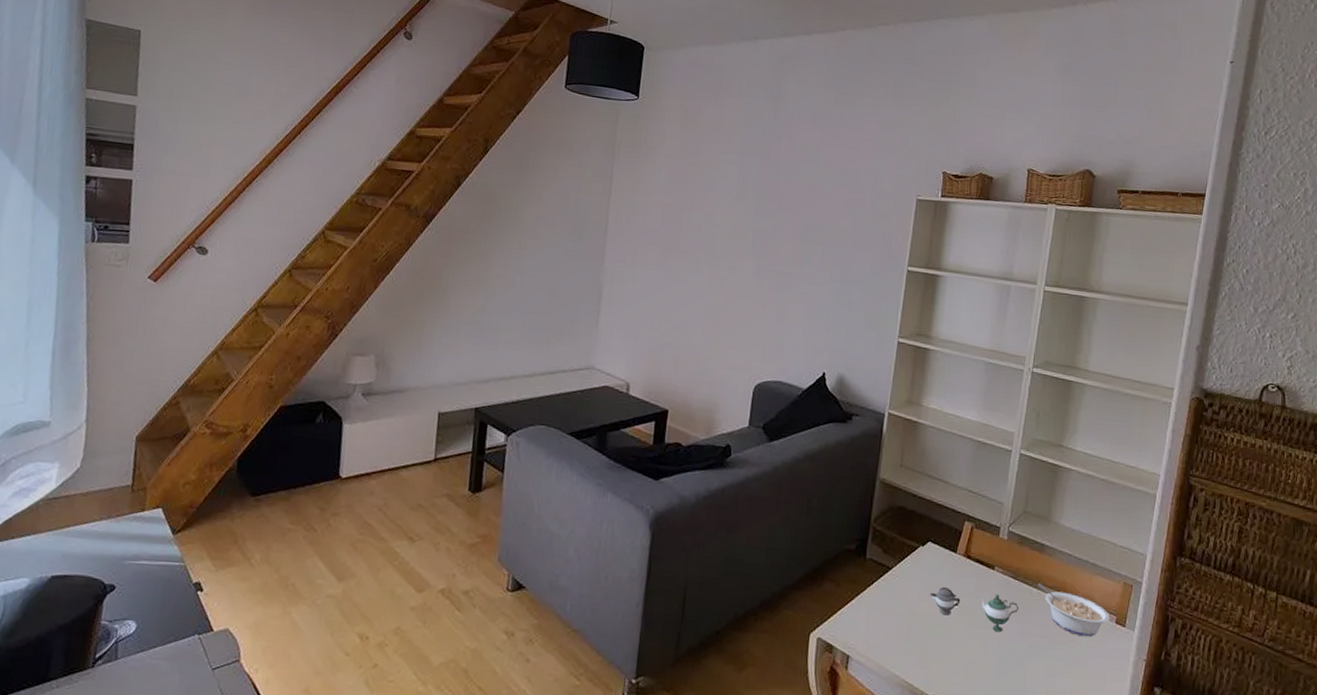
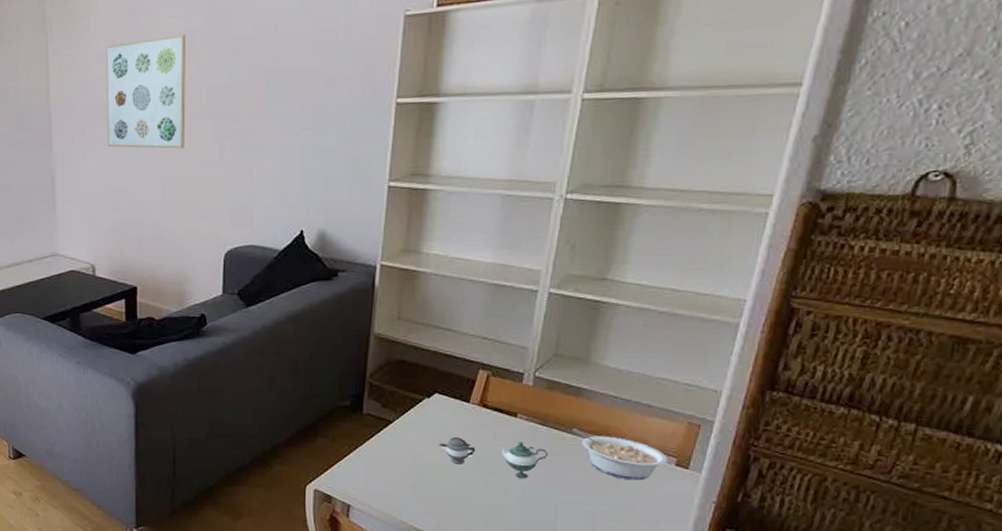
wall art: none [657,176,740,281] -> present [106,33,186,149]

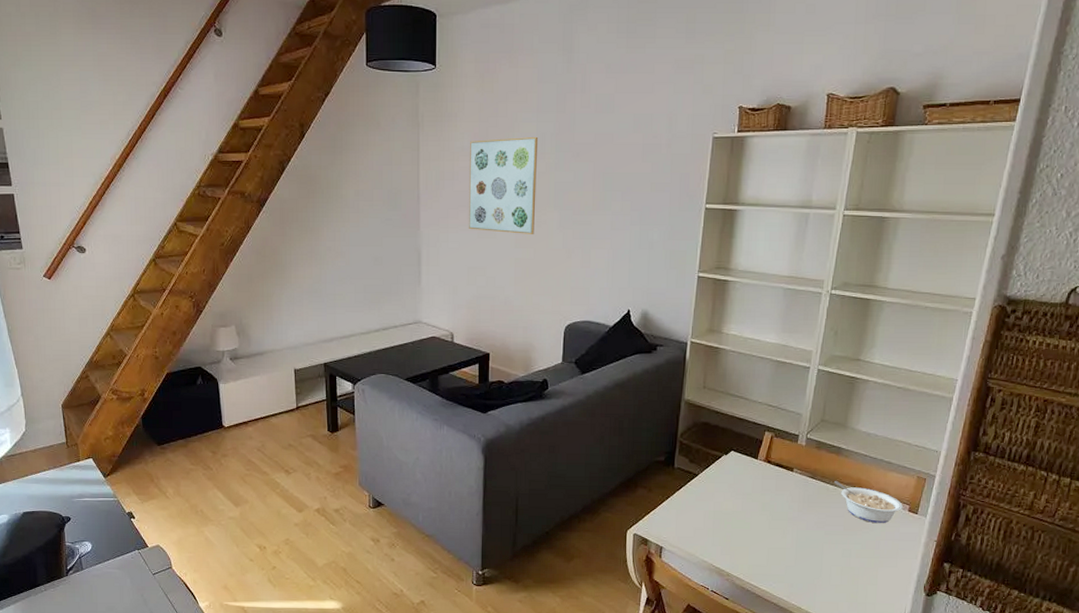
teapot: present [438,436,548,479] -> none [733,487,816,523]

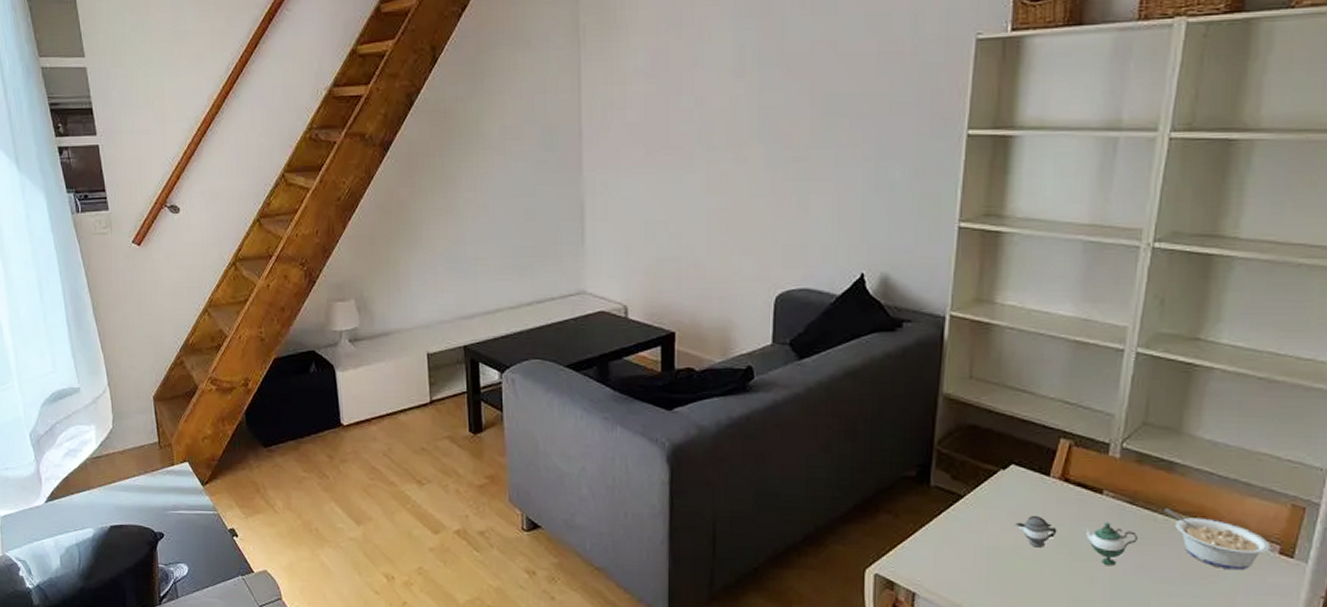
wall art: present [468,136,539,234] -> none [644,49,736,177]
teapot: none [733,487,816,523] -> present [1015,515,1137,566]

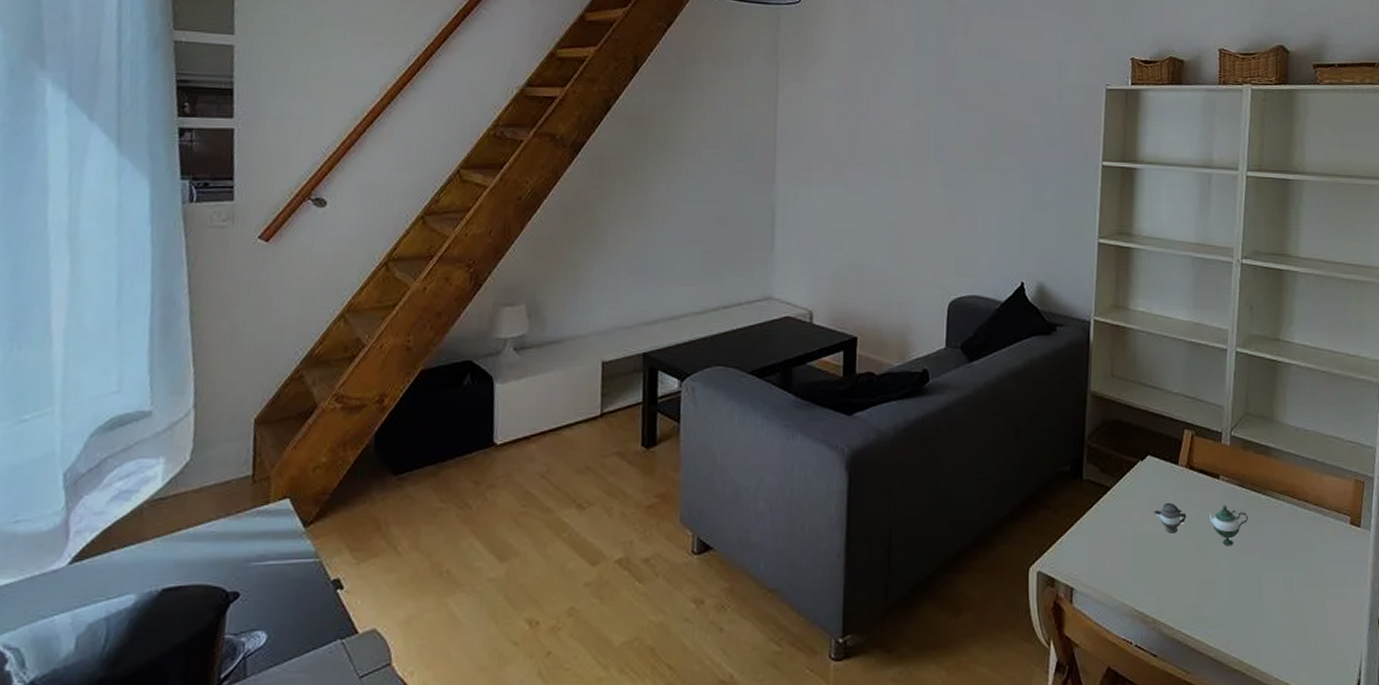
legume: present [1165,507,1270,571] -> none [1266,488,1344,542]

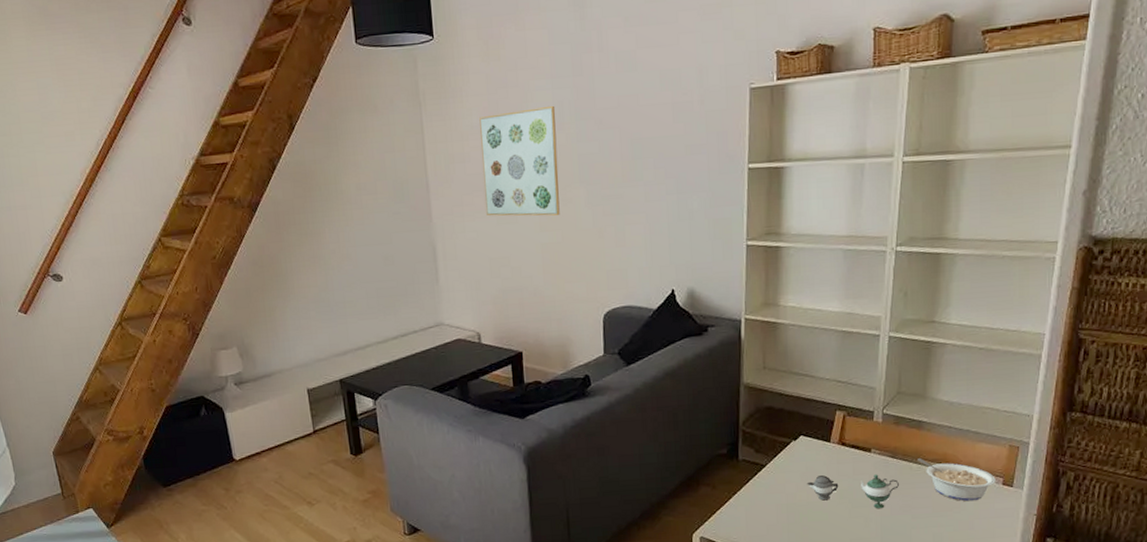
wall art: none [833,81,917,192] -> present [479,105,560,216]
legume: none [1266,488,1344,542] -> present [918,457,996,502]

